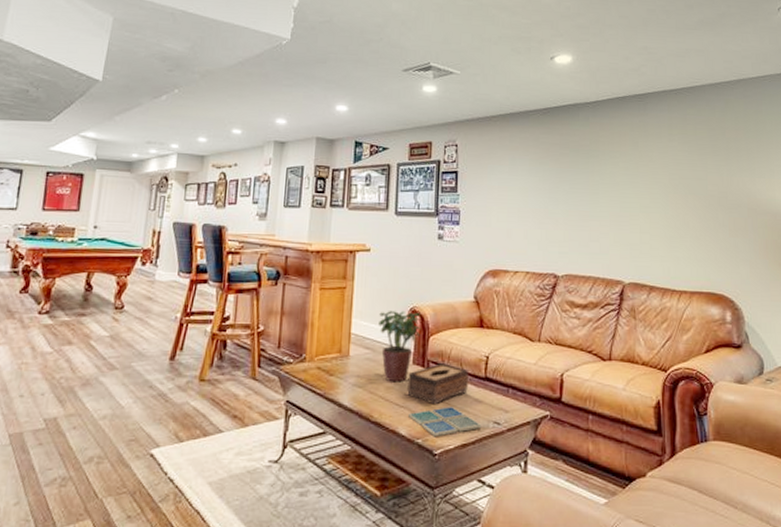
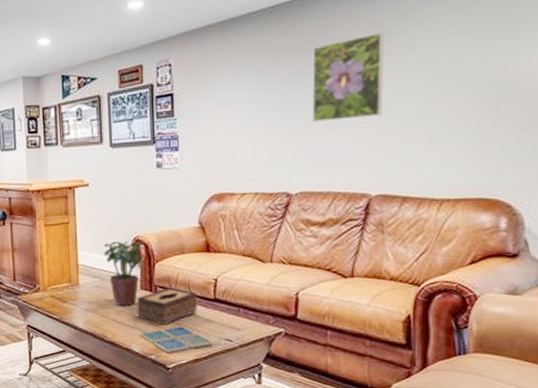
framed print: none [576,142,633,213] -> present [312,33,385,122]

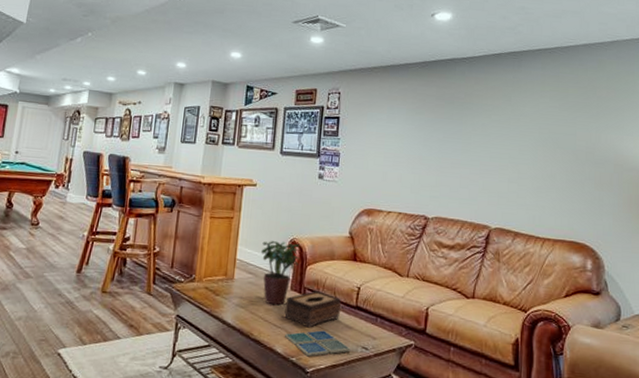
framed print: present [312,33,385,122] -> none [449,97,506,163]

